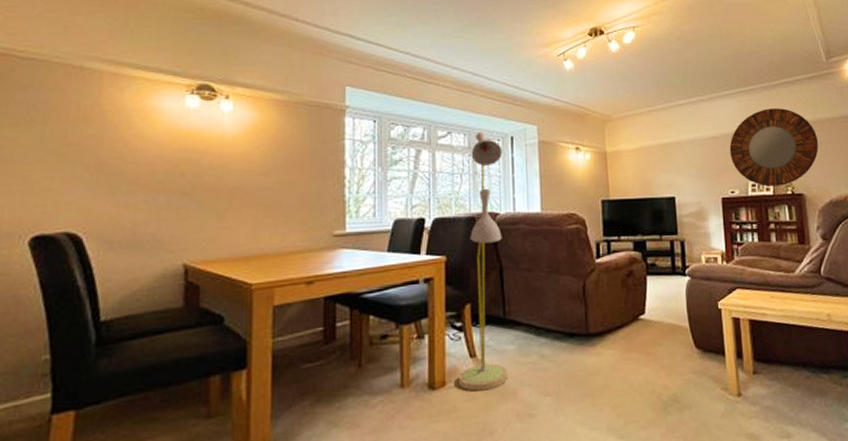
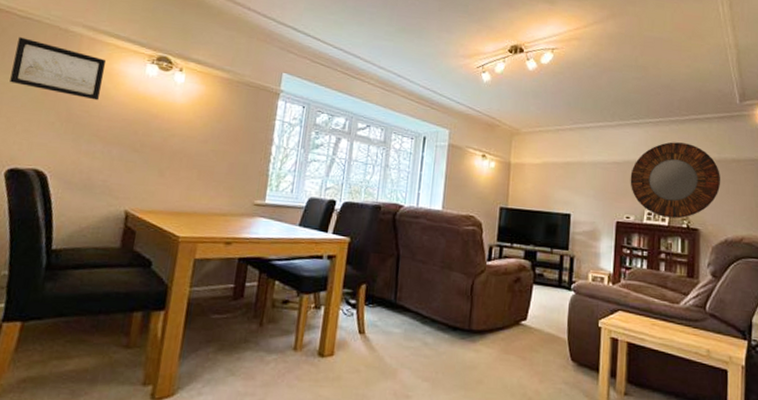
wall art: none [19,82,135,144] -> present [9,37,106,101]
floor lamp: present [458,132,508,392] -> none [345,128,415,366]

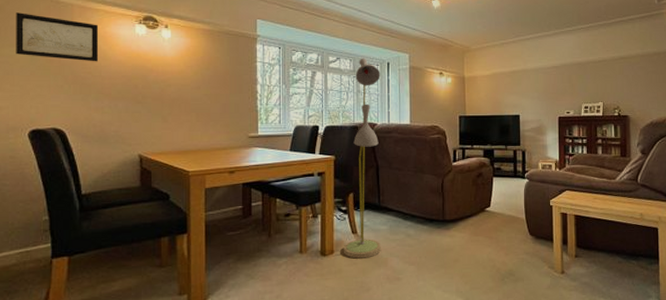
floor lamp: none [345,128,415,366] -> present [343,58,381,259]
home mirror: present [630,142,721,219] -> none [568,43,645,109]

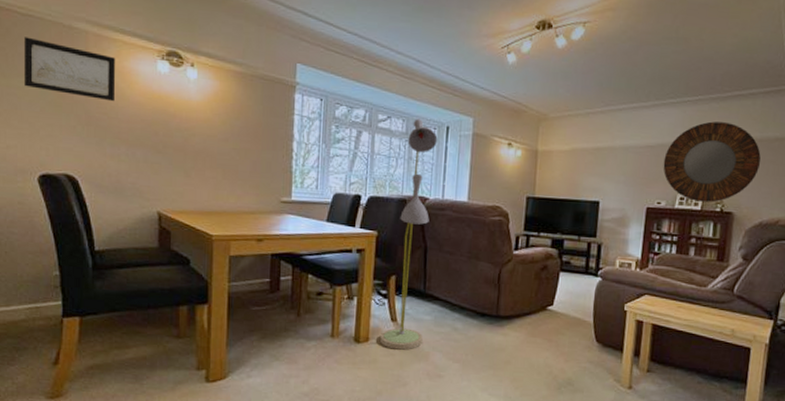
home mirror: none [568,43,645,109] -> present [663,121,761,203]

